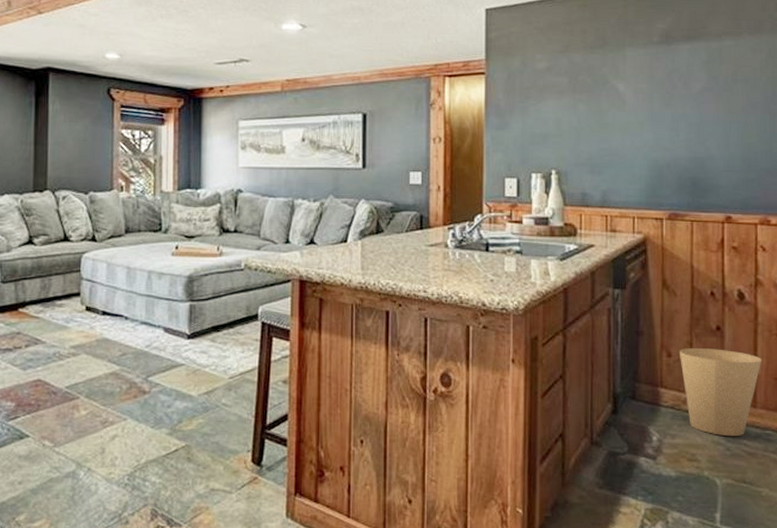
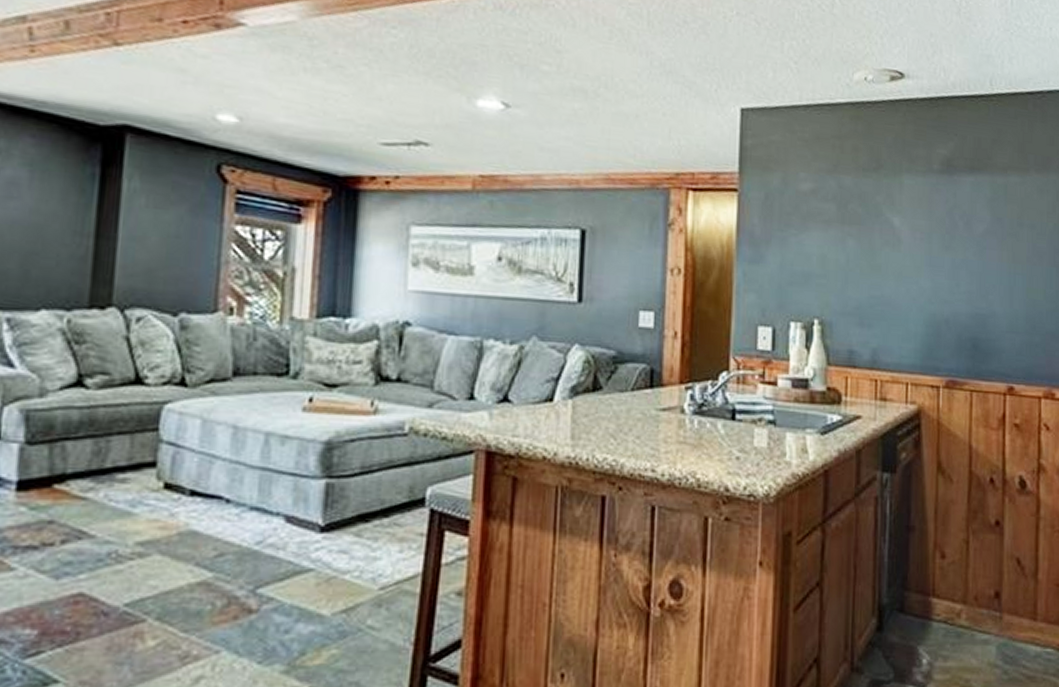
trash can: present [679,348,762,437] -> none [954,547,1044,657]

